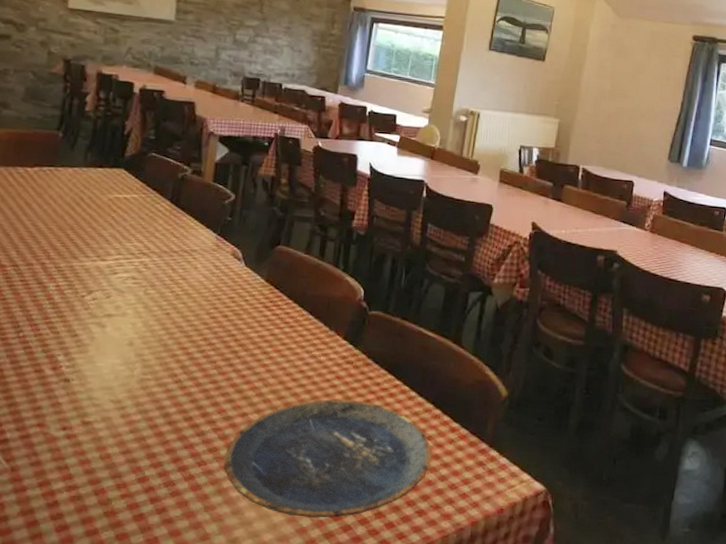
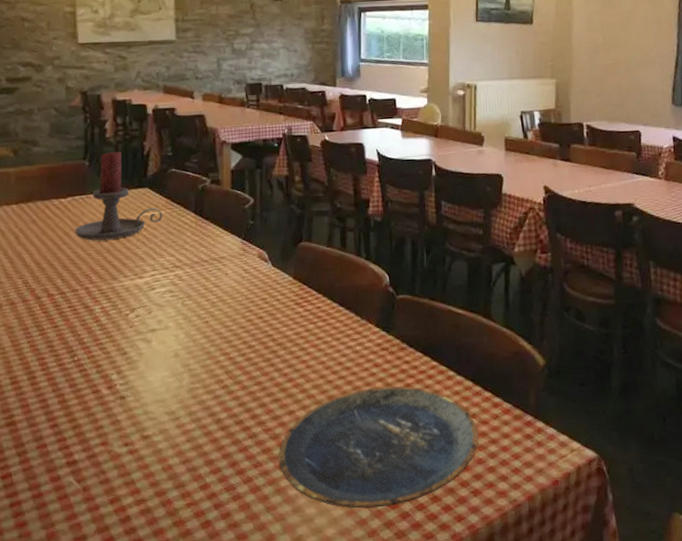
candle holder: none [38,126,136,217] -> present [75,151,163,241]

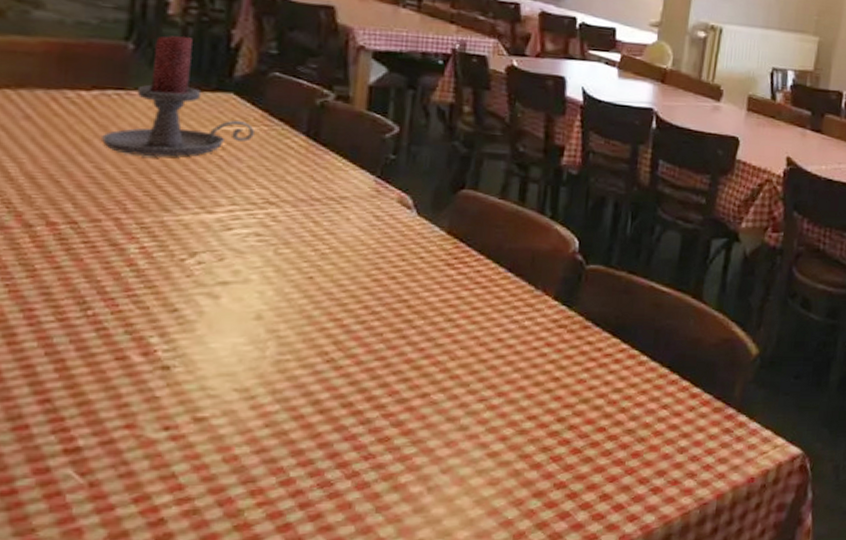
plate: present [278,386,479,509] -> none [400,370,669,508]

